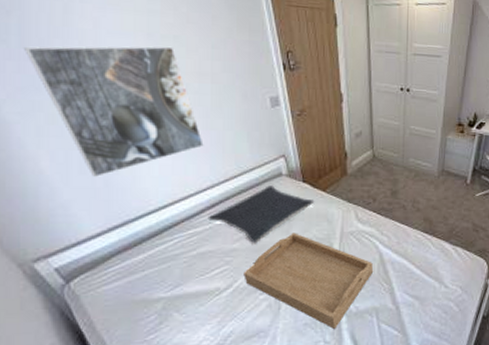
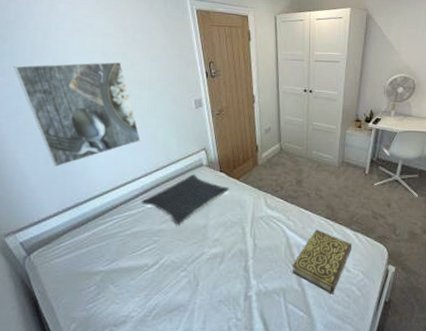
serving tray: present [243,232,373,329] -> none [168,216,280,307]
book: none [385,244,451,312] -> present [292,229,353,294]

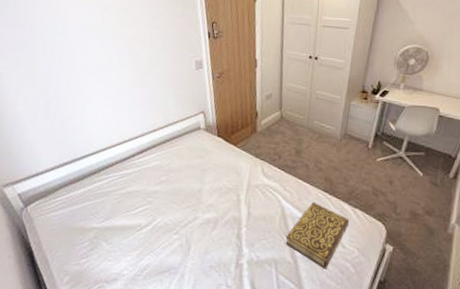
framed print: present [13,61,141,168] -> none [16,16,139,122]
pillow: present [141,173,230,226] -> none [136,136,227,189]

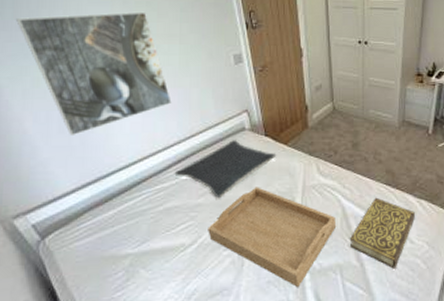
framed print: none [16,16,139,122] -> present [16,11,172,137]
pillow: none [136,136,227,189] -> present [174,139,277,199]
serving tray: none [161,181,275,274] -> present [208,187,335,287]

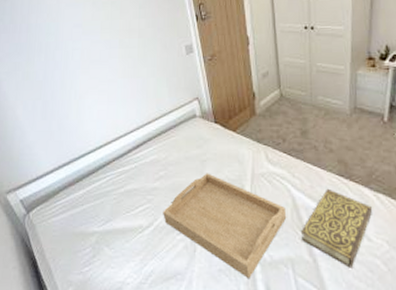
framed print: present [16,11,172,137] -> none [13,11,132,123]
pillow: present [174,139,277,199] -> none [133,125,226,184]

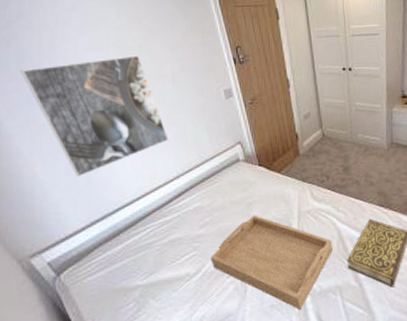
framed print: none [13,11,132,123] -> present [21,55,169,178]

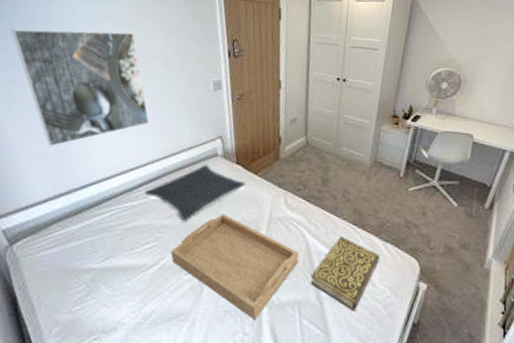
pillow: none [175,170,271,229] -> present [144,164,246,222]

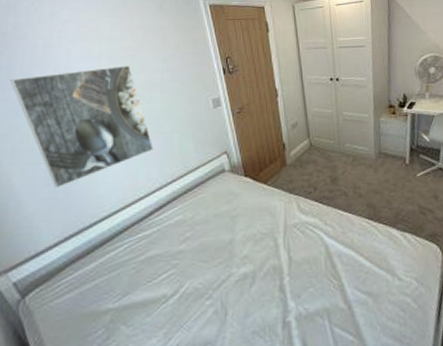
pillow: present [144,164,246,222] -> none [156,181,257,245]
serving tray: present [171,214,299,320] -> none [190,229,320,336]
book: present [310,236,381,312] -> none [334,232,401,310]

